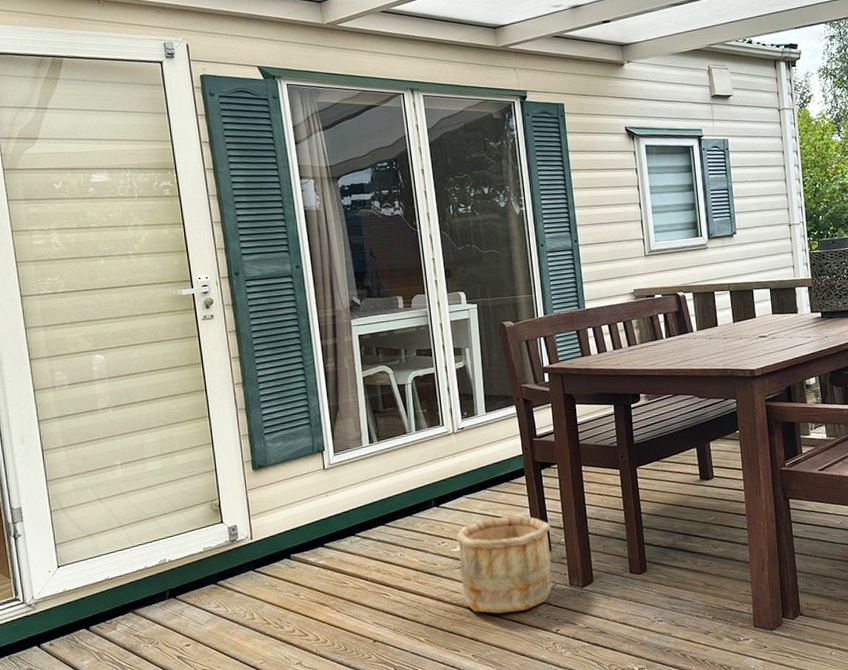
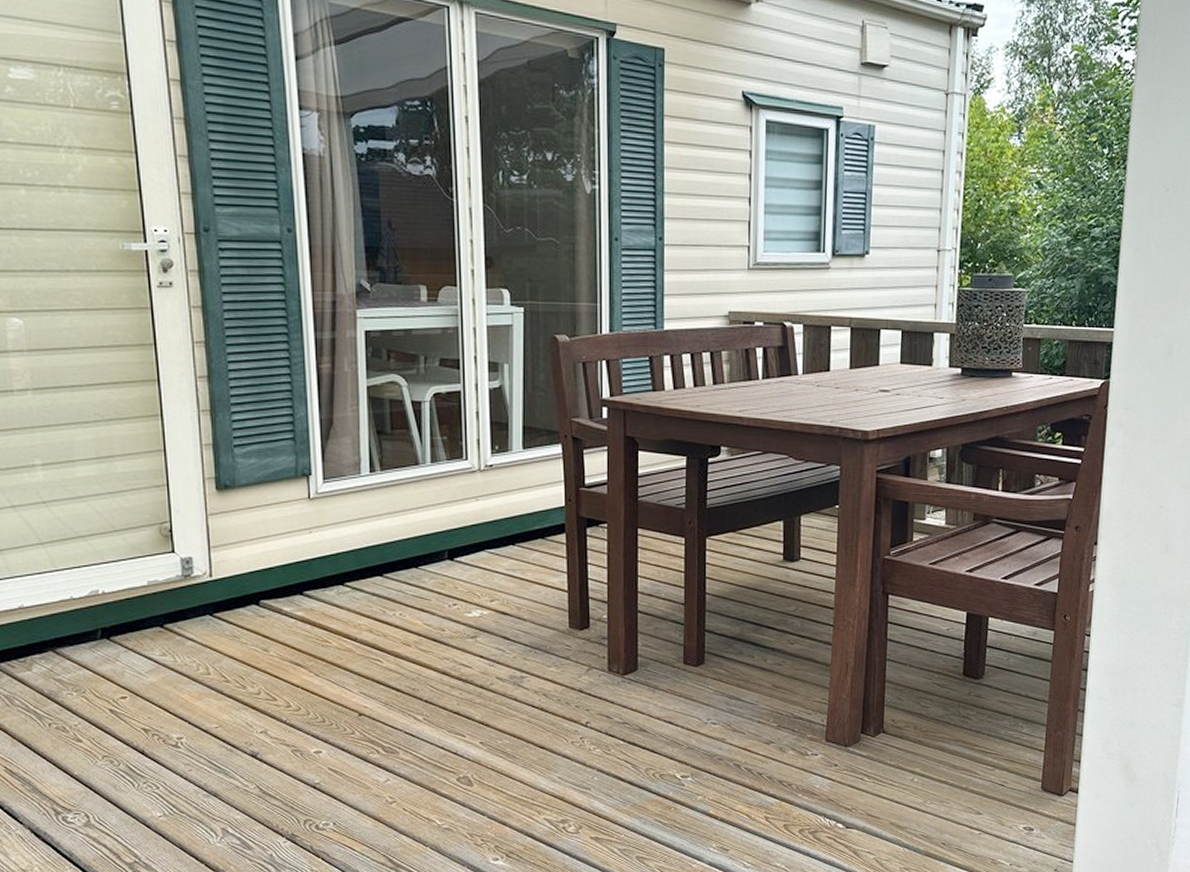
wooden bucket: present [455,516,552,614] -> none [471,581,592,697]

